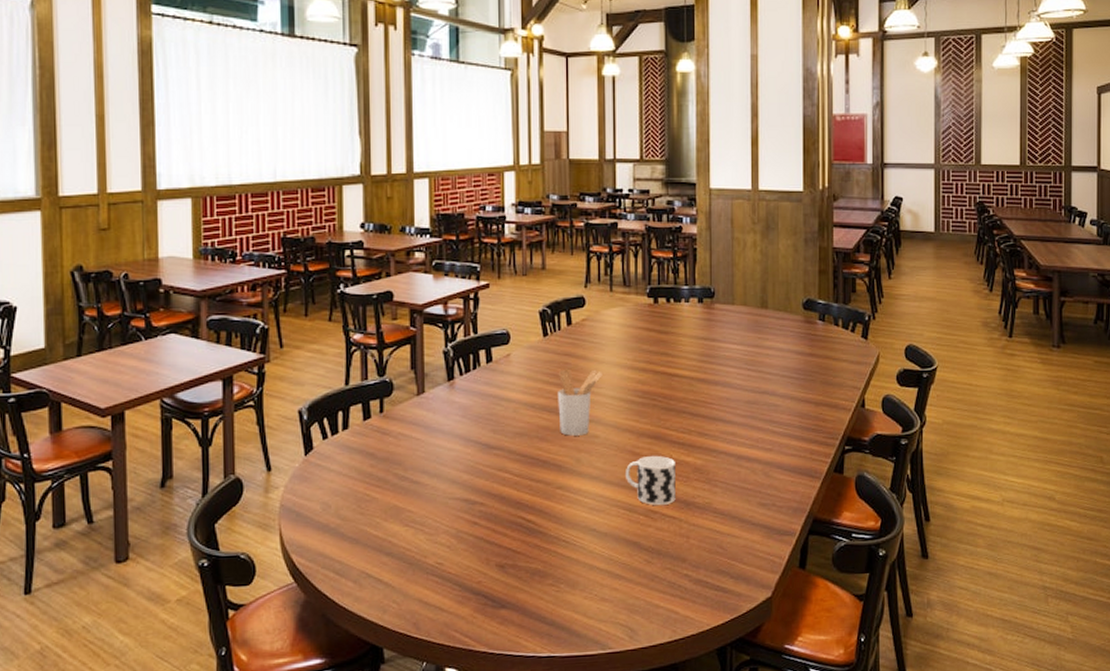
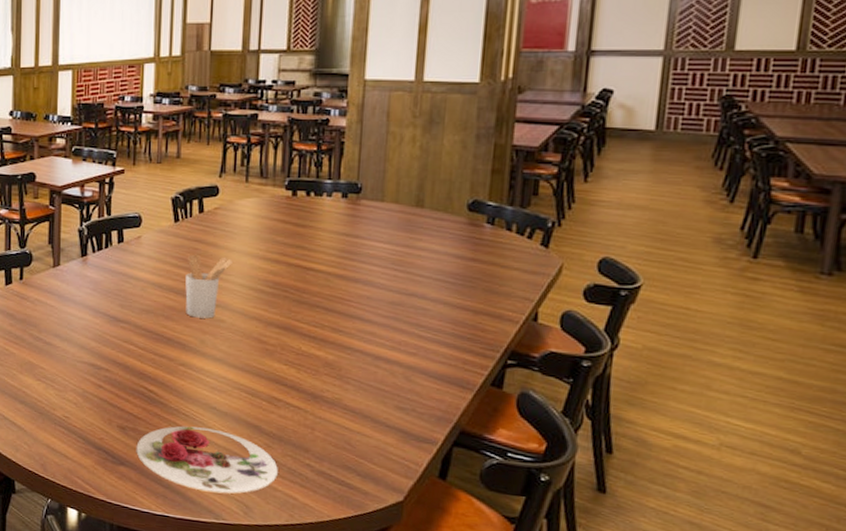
plate: none [517,552,659,622] -> present [136,426,278,494]
cup: present [626,455,676,506] -> none [250,345,304,395]

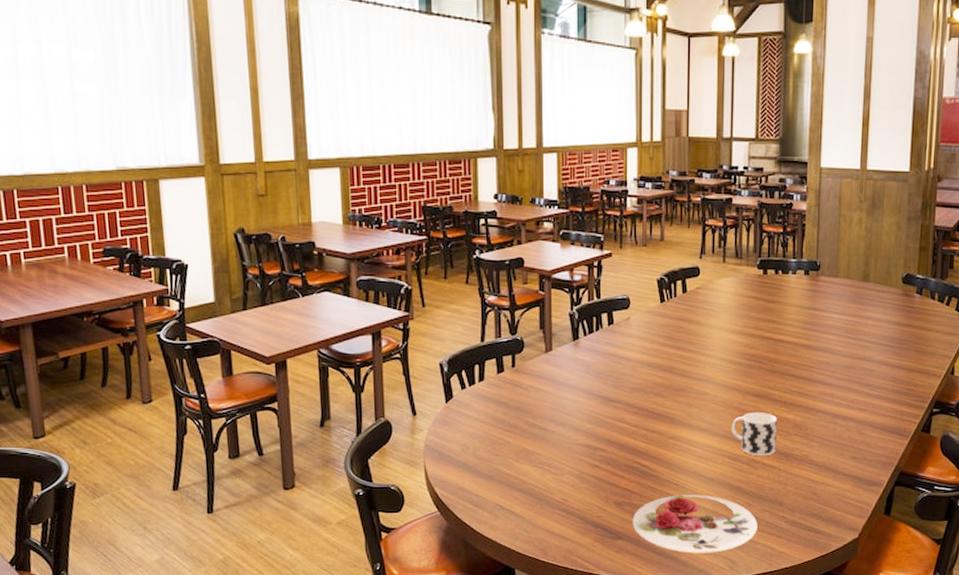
utensil holder: present [185,254,233,319] -> none [672,332,714,392]
cup: none [250,345,304,395] -> present [732,412,777,457]

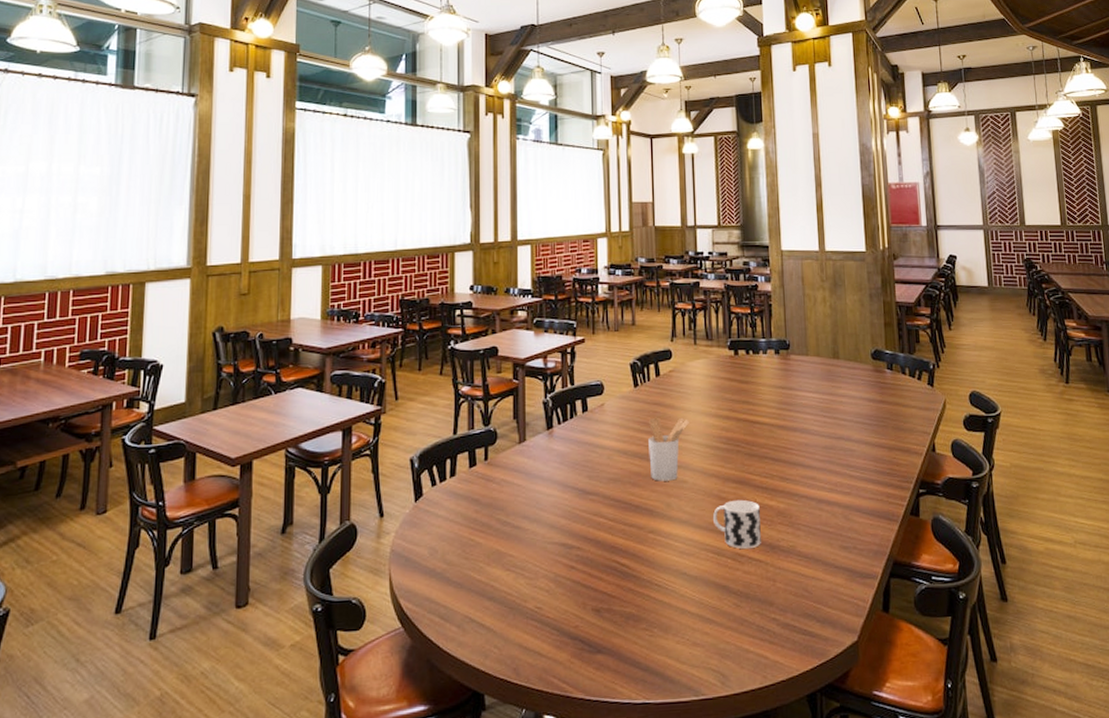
plate: present [632,494,758,553] -> none [612,596,748,667]
utensil holder: none [672,332,714,392] -> present [648,417,689,481]

